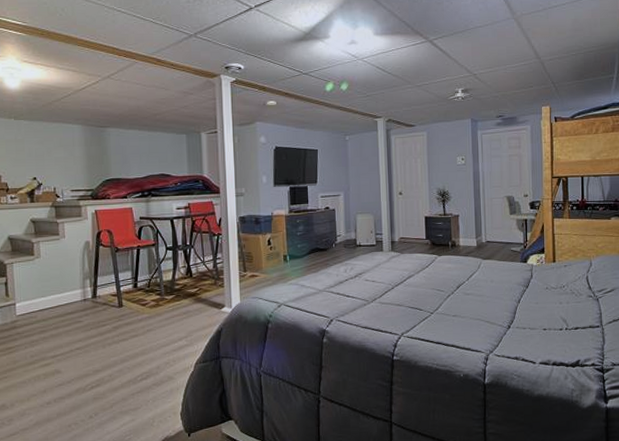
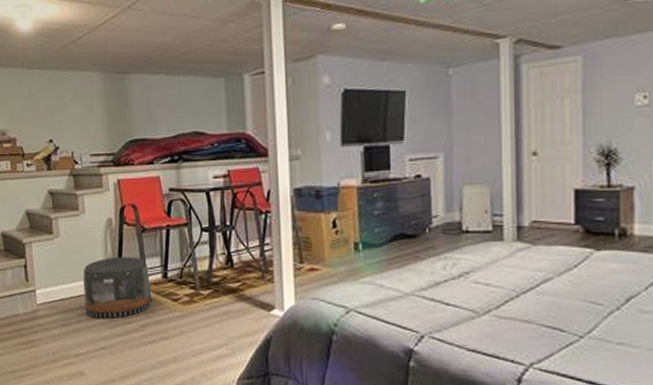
pouf: none [61,272,123,324] -> present [83,257,151,318]

